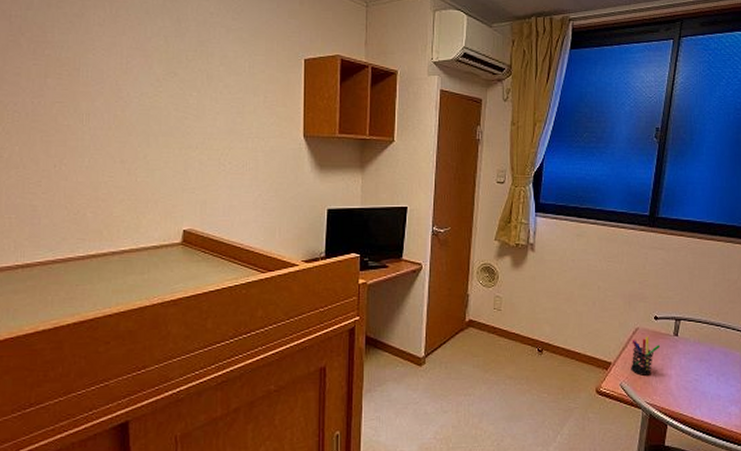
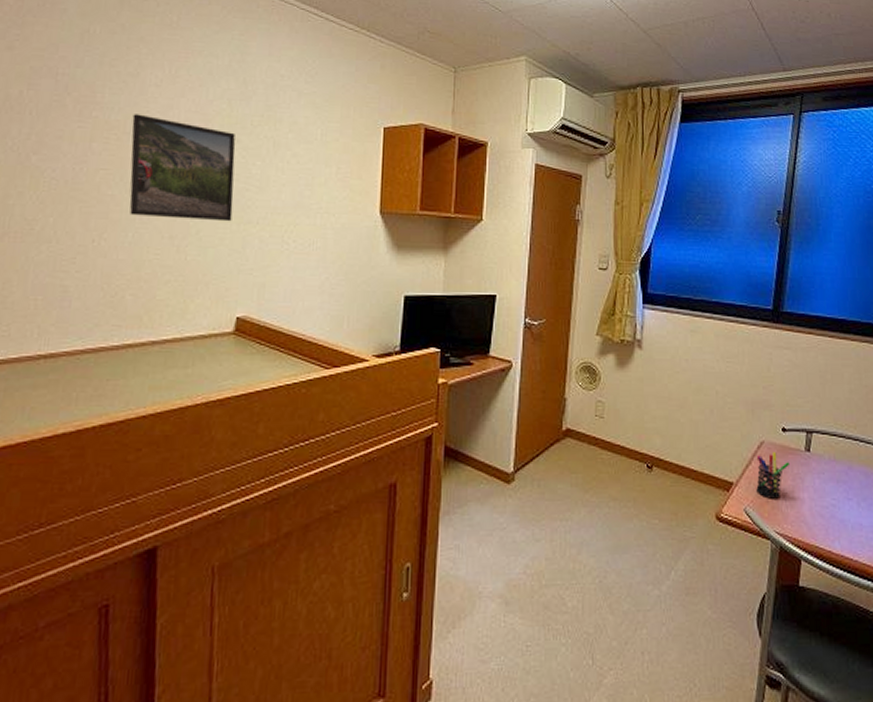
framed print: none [80,51,175,147] -> present [129,114,236,222]

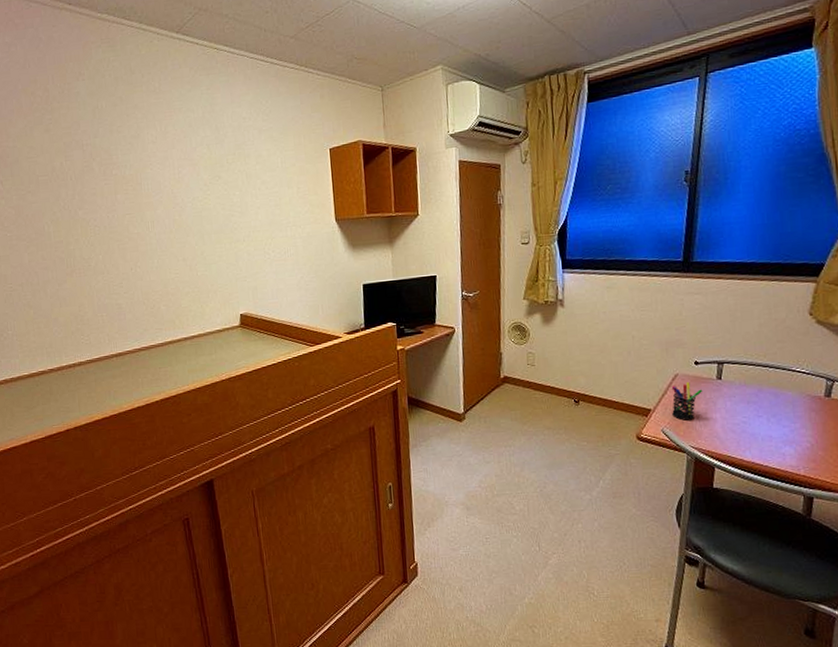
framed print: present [129,114,236,222] -> none [141,167,225,247]

